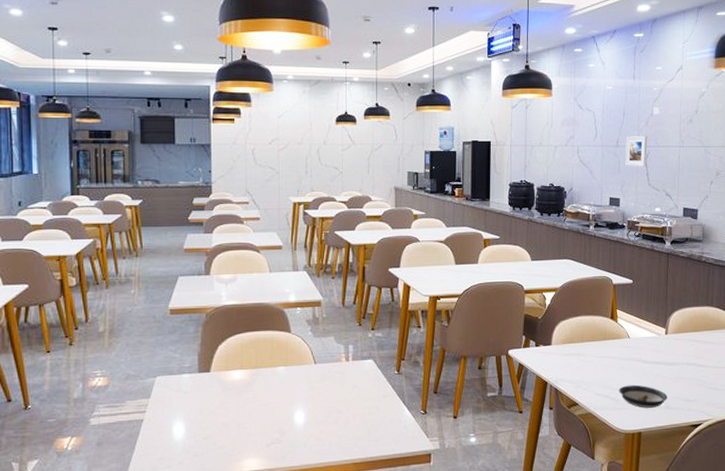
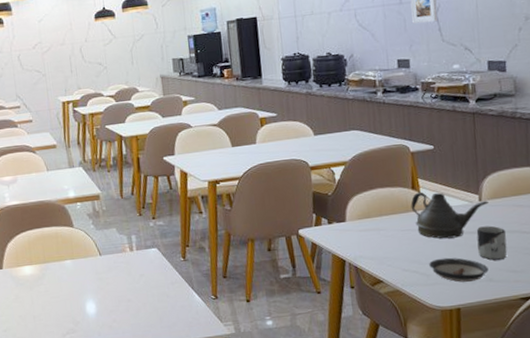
teapot: none [608,322,673,367] -> present [410,192,489,239]
cup: none [661,357,684,389] -> present [476,225,507,260]

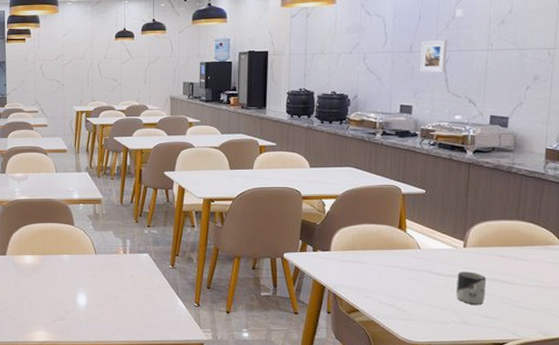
teapot: present [410,192,489,239] -> none [395,232,473,279]
saucer: present [429,257,489,282] -> none [406,296,464,322]

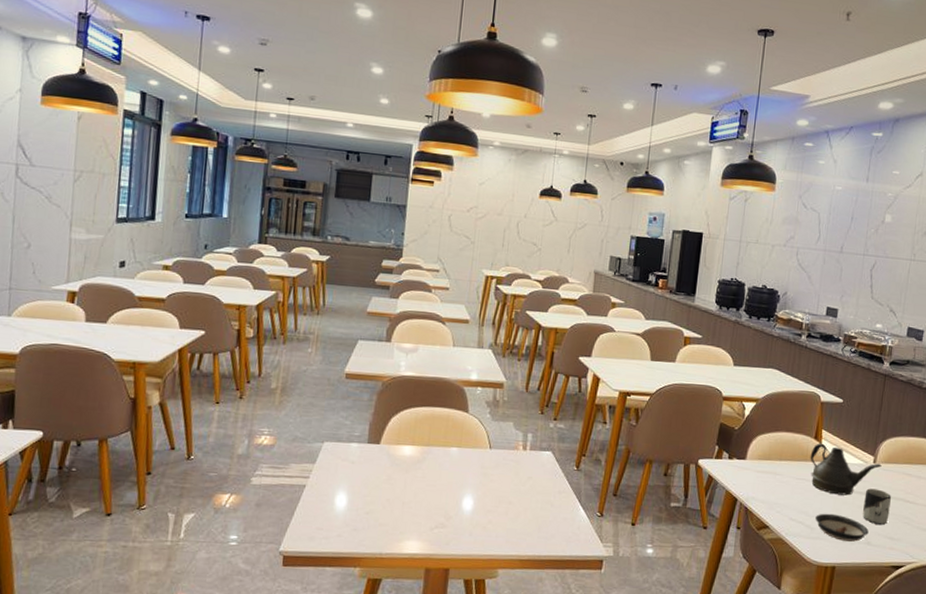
teapot: none [395,232,473,279] -> present [810,443,882,496]
saucer: none [406,296,464,322] -> present [815,513,869,542]
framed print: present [420,40,448,73] -> none [848,242,876,278]

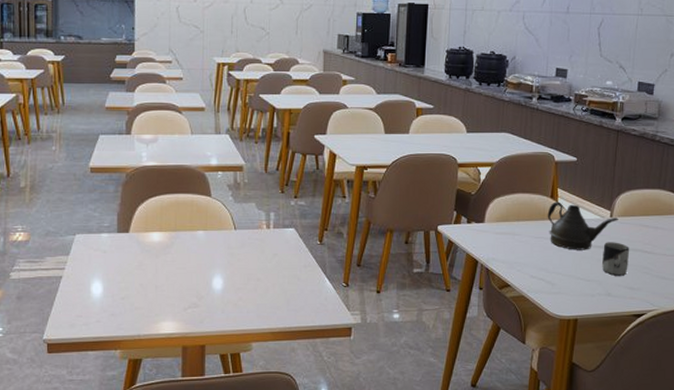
saucer: present [815,513,869,542] -> none [556,269,609,294]

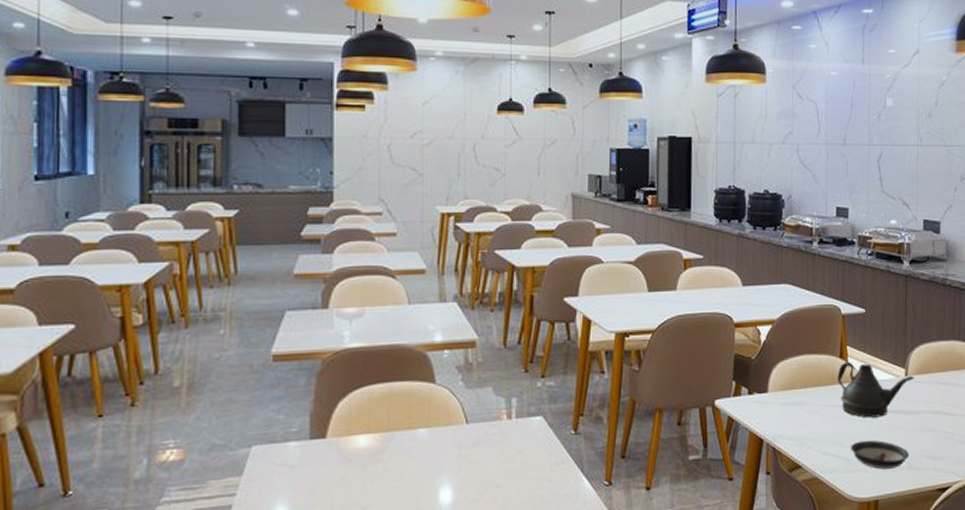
saucer: none [556,269,609,294] -> present [851,440,909,470]
cup: present [602,242,629,276] -> none [900,404,928,445]

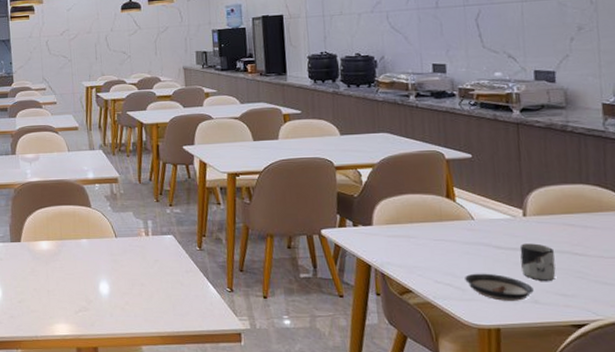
teapot: present [837,361,914,418] -> none [445,201,534,253]
cup: none [900,404,928,445] -> present [520,243,556,281]

